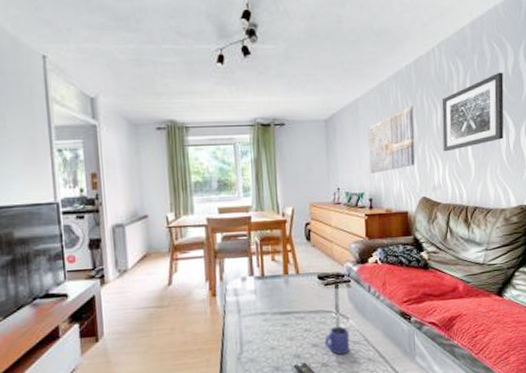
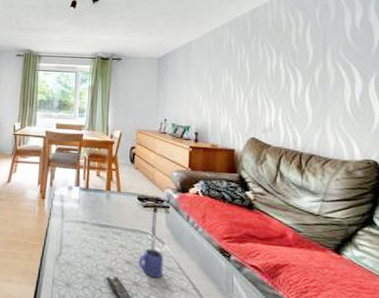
wall art: present [368,106,415,173] -> none [198,51,247,110]
wall art: present [441,72,504,152] -> none [277,24,349,97]

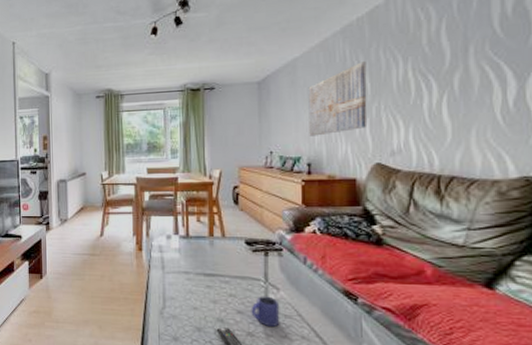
wall art: none [198,51,247,110] -> present [308,61,368,136]

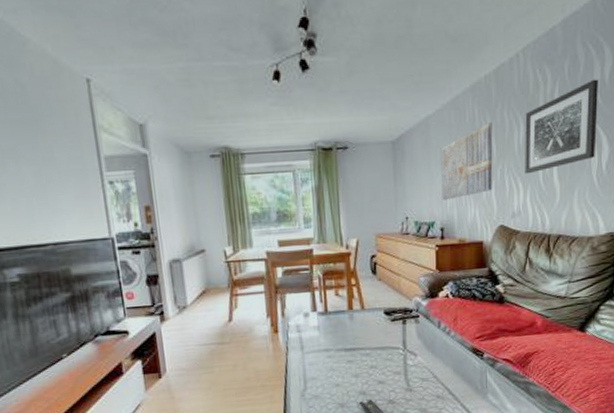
mug: present [251,296,280,327] -> none [391,363,418,392]
wall art: none [404,13,499,112] -> present [525,79,599,174]

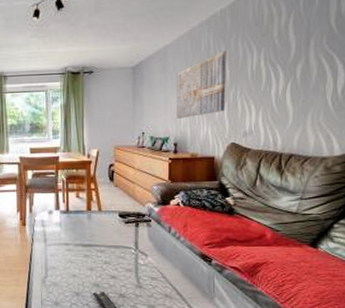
wall art: present [525,79,599,174] -> none [257,11,335,97]

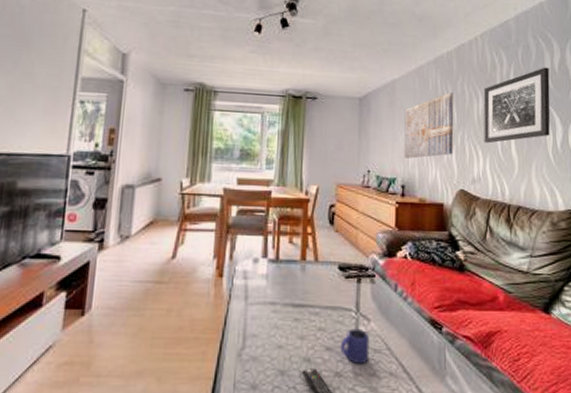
mug: none [123,262,148,288] -> present [340,328,370,363]
wall art: none [257,11,335,97] -> present [483,67,550,144]

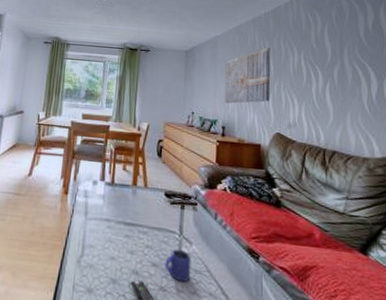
wall art: present [483,67,550,144] -> none [299,26,365,93]

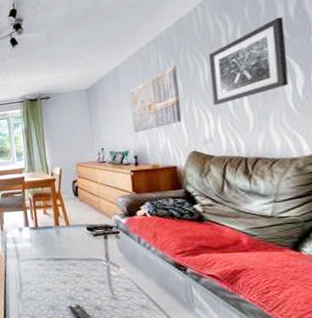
mug: present [165,249,192,282] -> none [96,273,123,300]
wall art: none [299,26,365,93] -> present [208,16,289,106]

